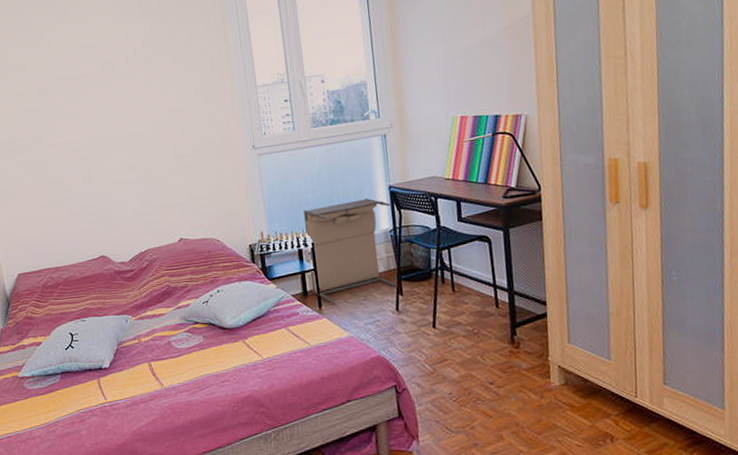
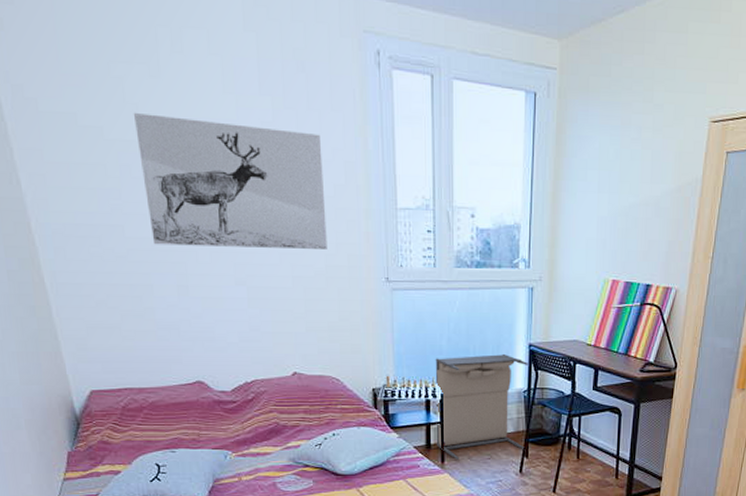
wall art: none [48,39,201,147] -> present [133,112,327,249]

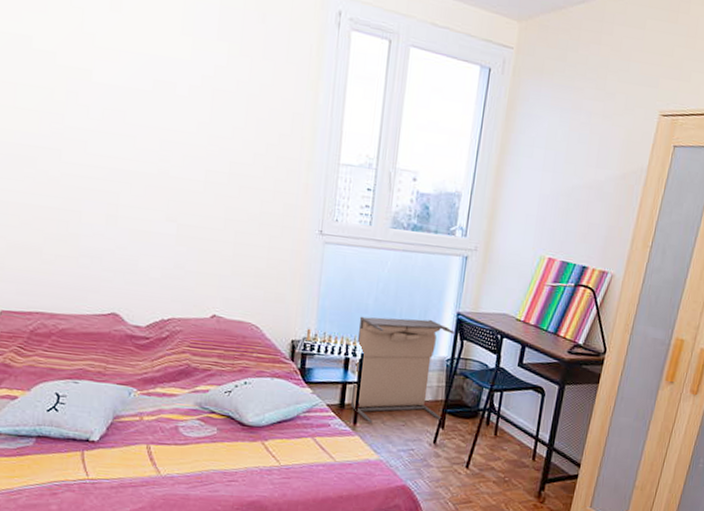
wall art: present [133,112,327,249] -> none [88,42,272,196]

